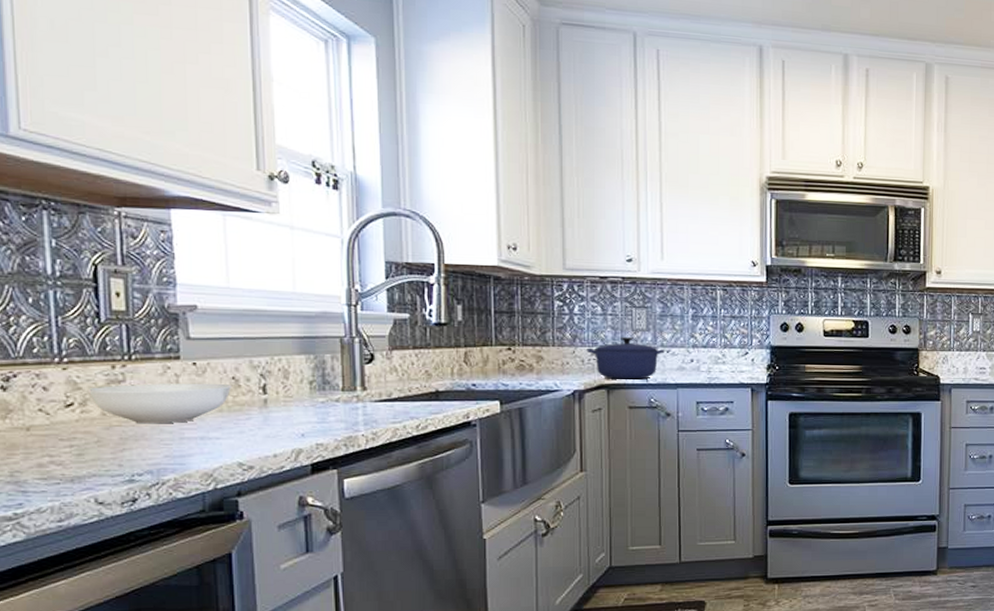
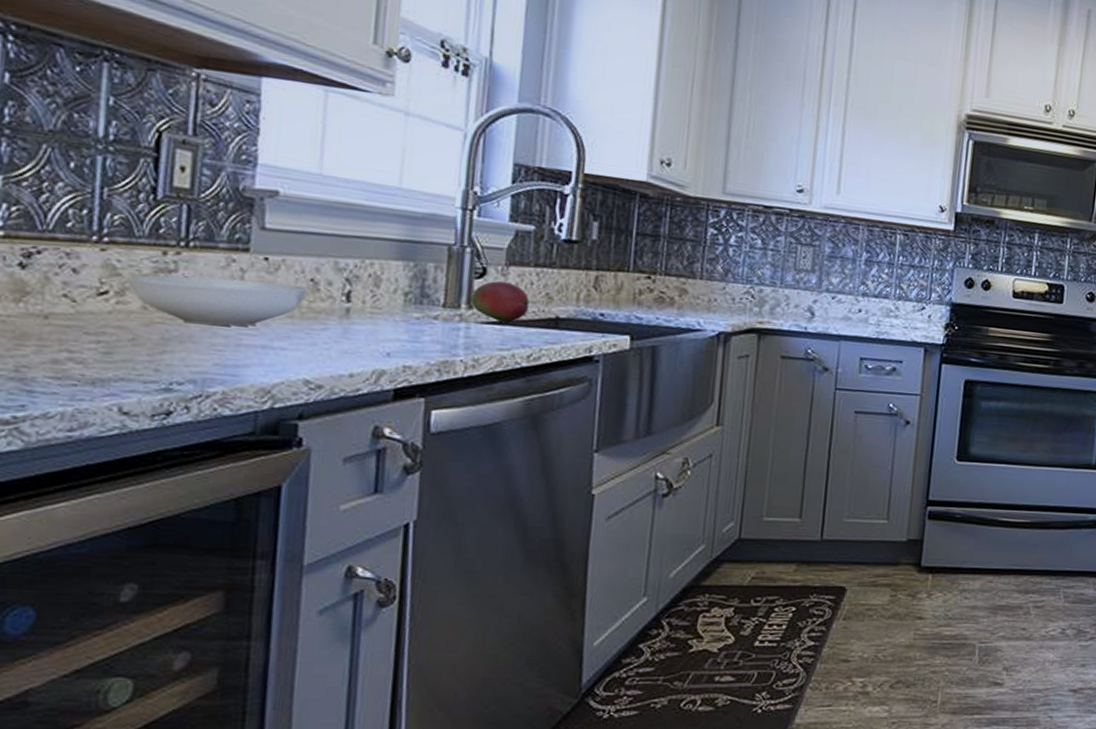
fruit: none [363,365,413,399] -> present [470,281,530,323]
cooking pot: present [587,337,666,380] -> none [739,276,831,327]

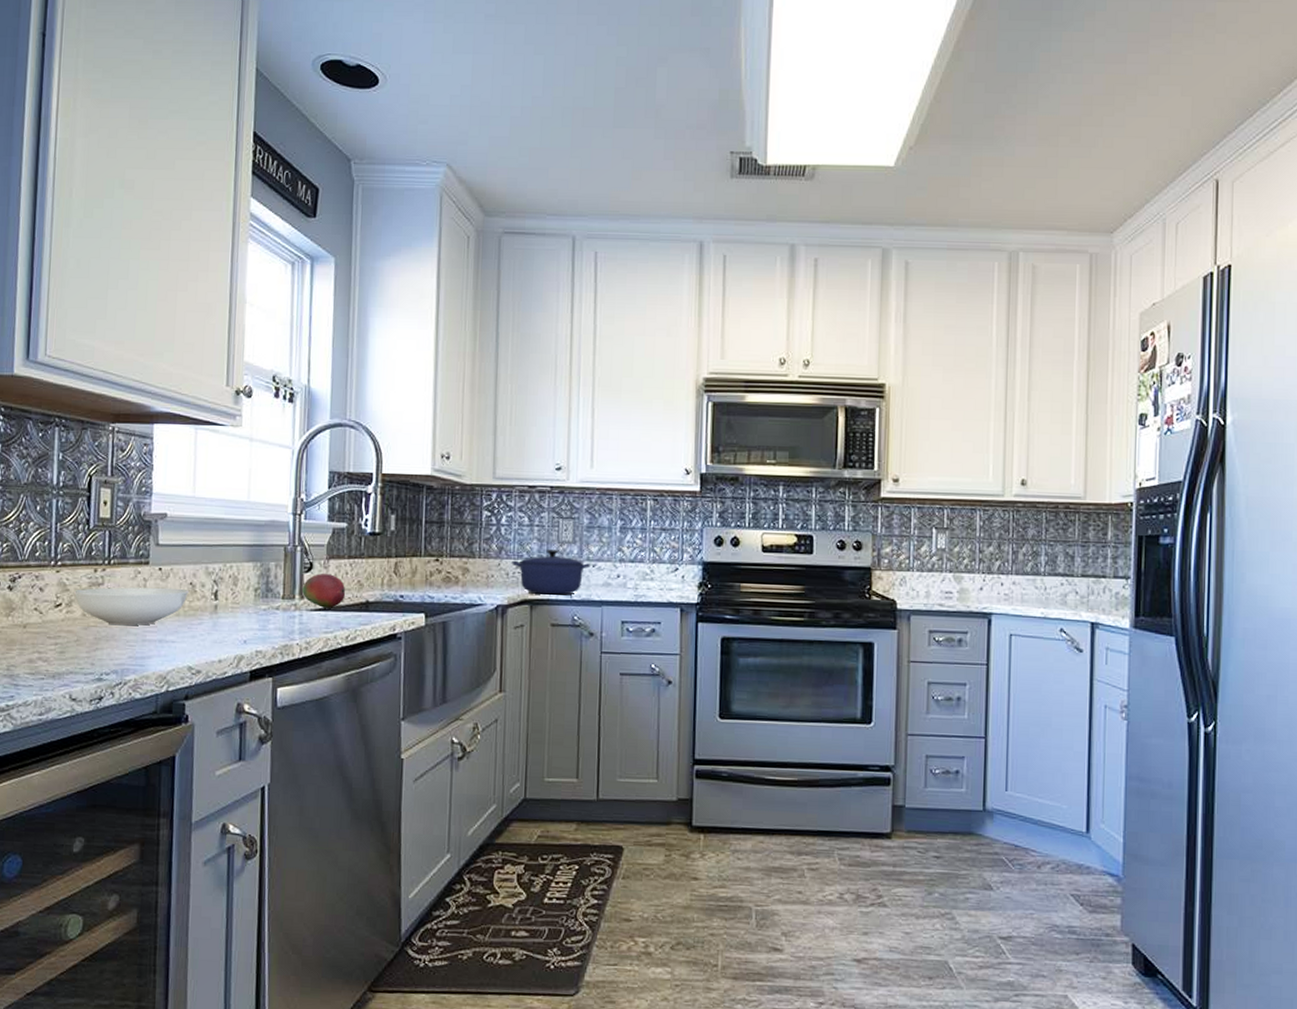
cooking pot: none [739,276,831,327] -> present [512,549,592,595]

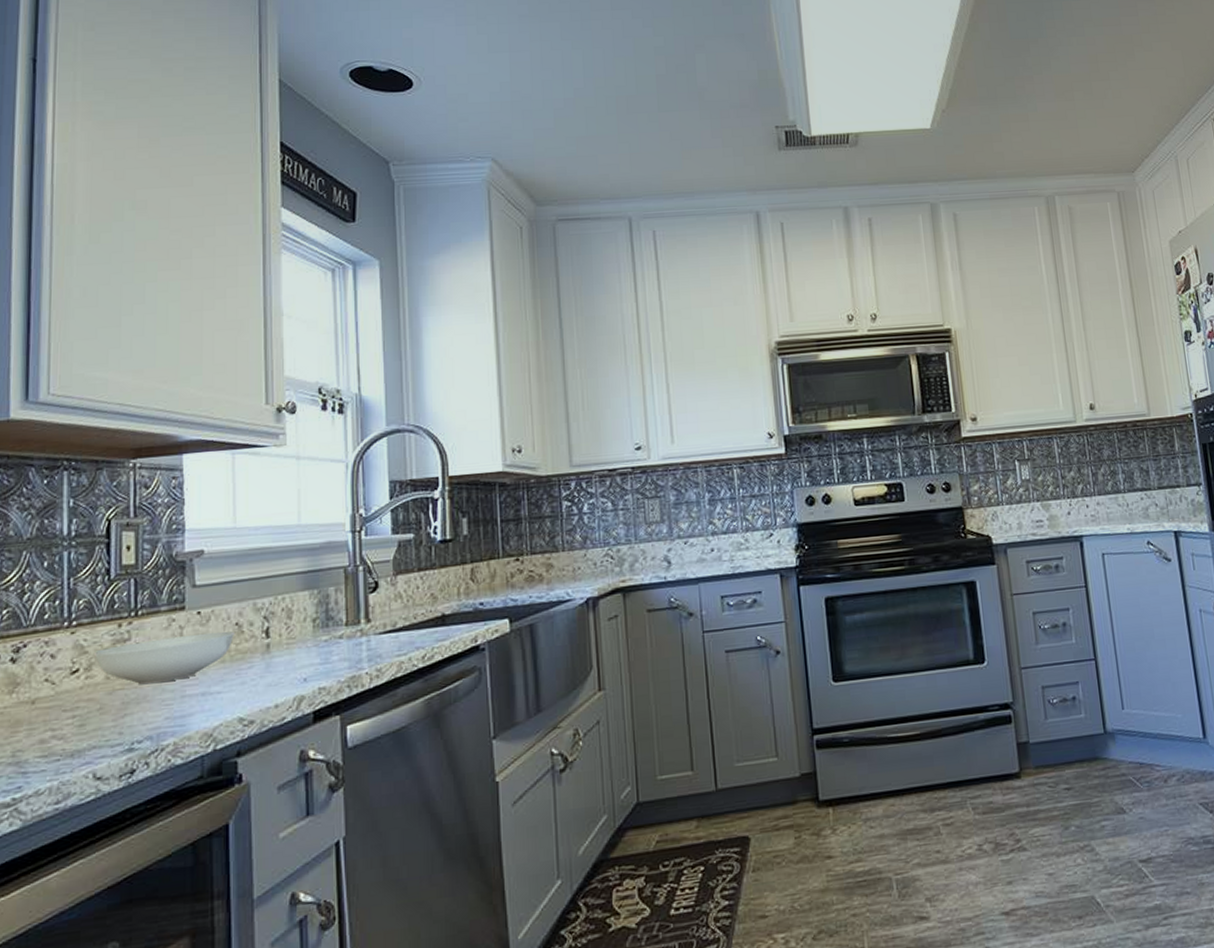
fruit: present [301,574,346,608] -> none [367,591,418,629]
cooking pot: present [512,549,592,595] -> none [598,531,683,581]

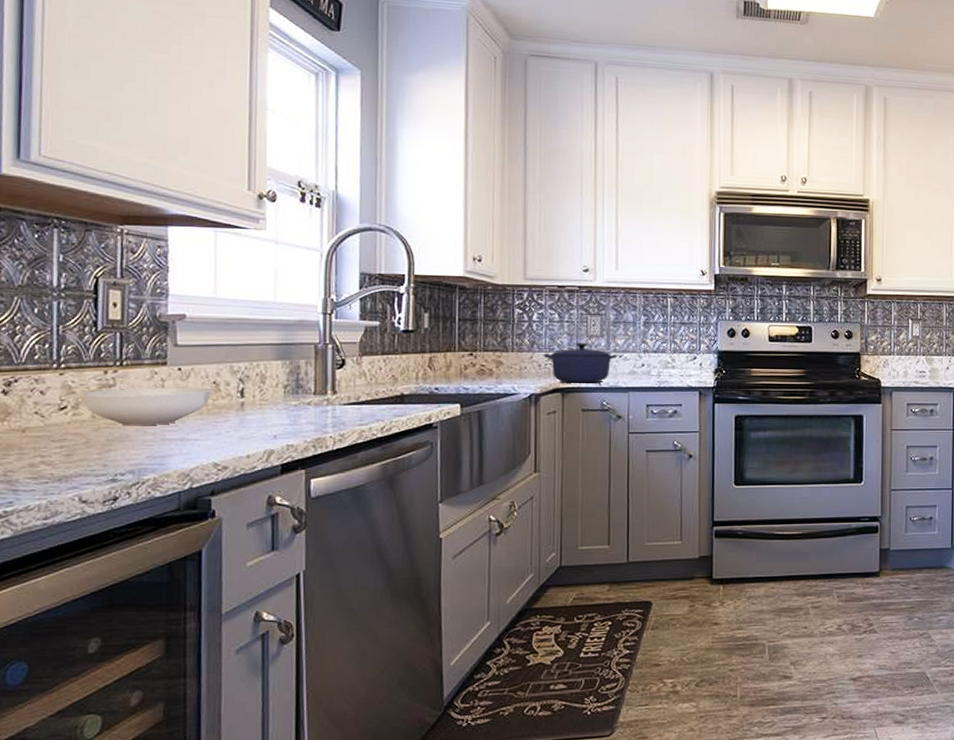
cooking pot: none [598,531,683,581] -> present [543,343,618,383]

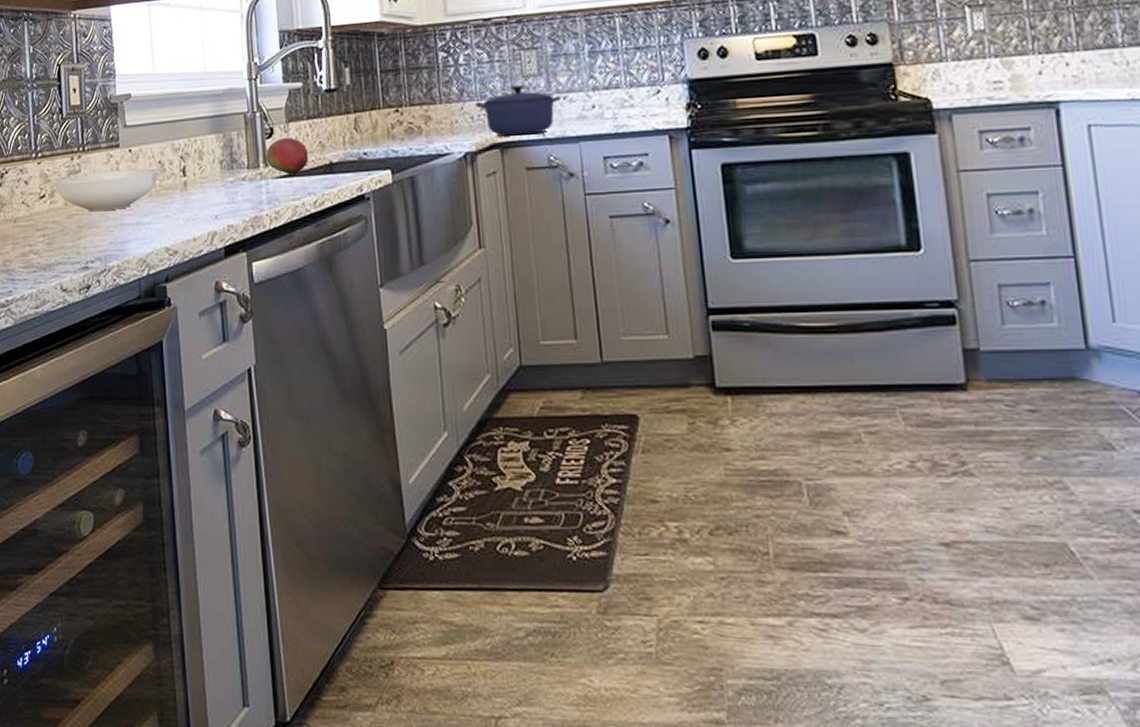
fruit: none [334,370,380,402] -> present [265,138,309,174]

